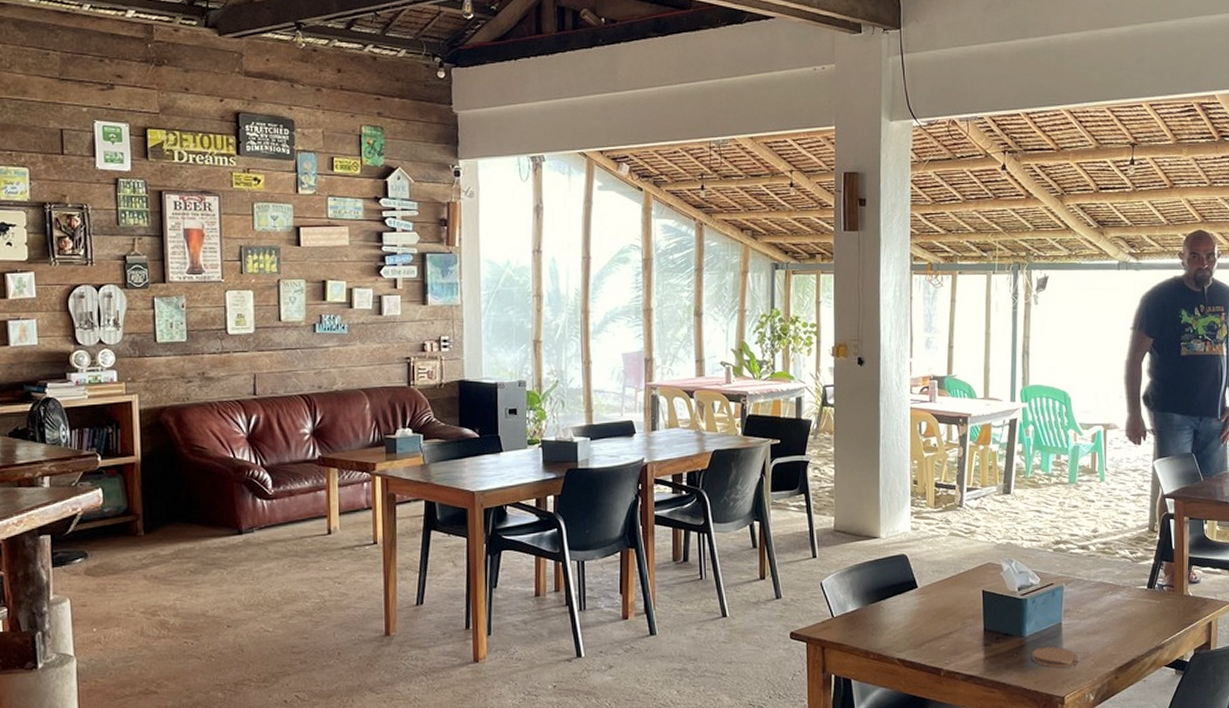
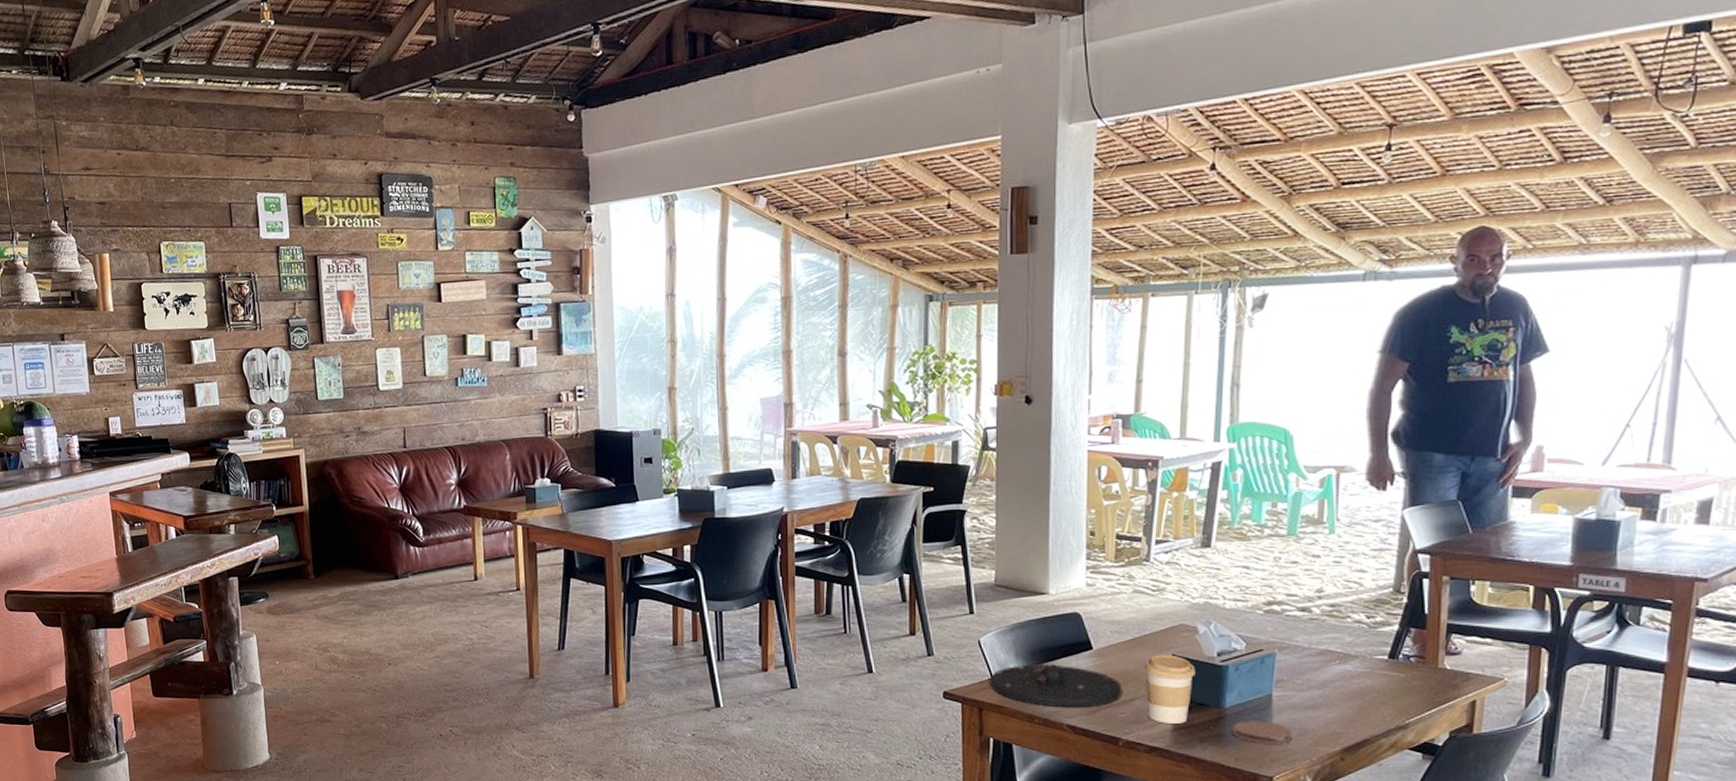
plate: none [830,602,943,643] -> present [989,663,1123,708]
coffee cup: none [960,590,1001,653] -> present [1145,655,1195,724]

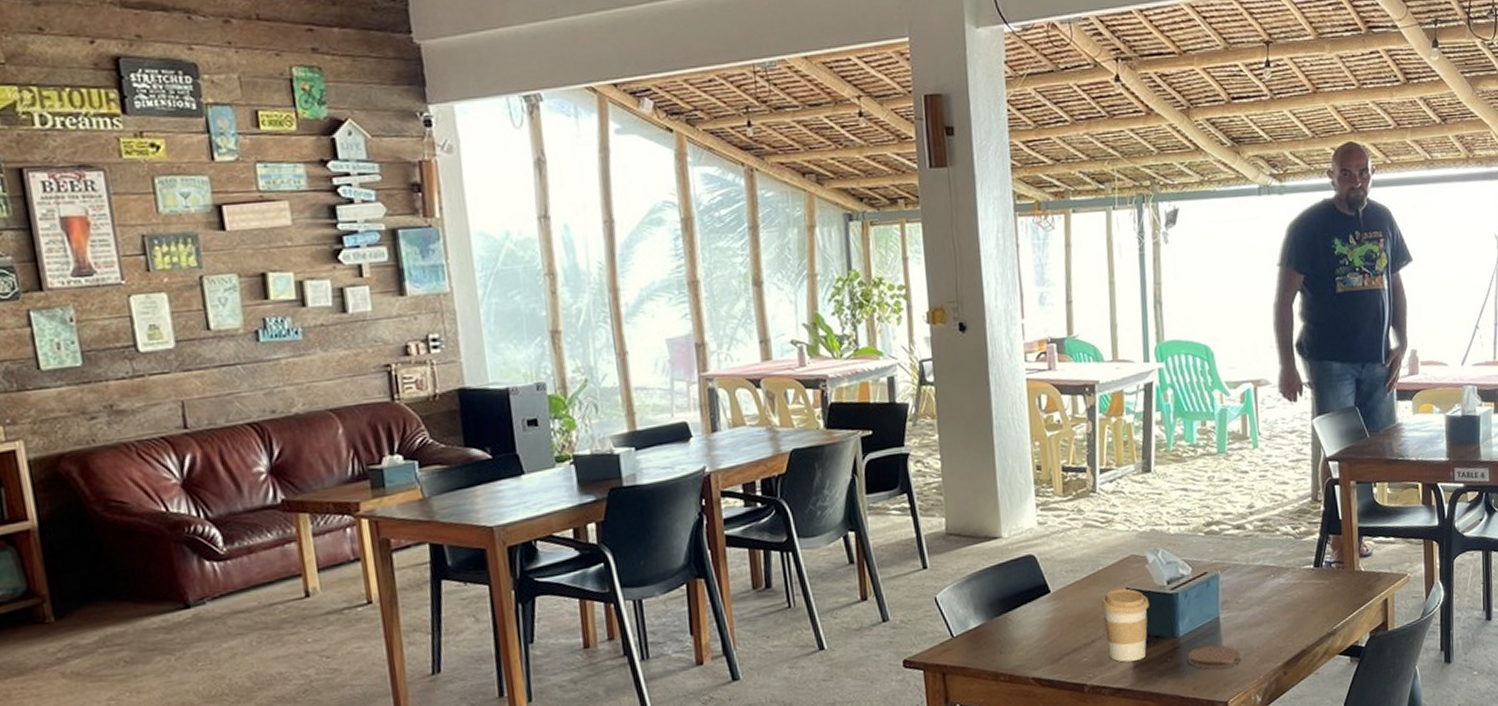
plate: present [989,663,1123,708] -> none [949,613,1084,661]

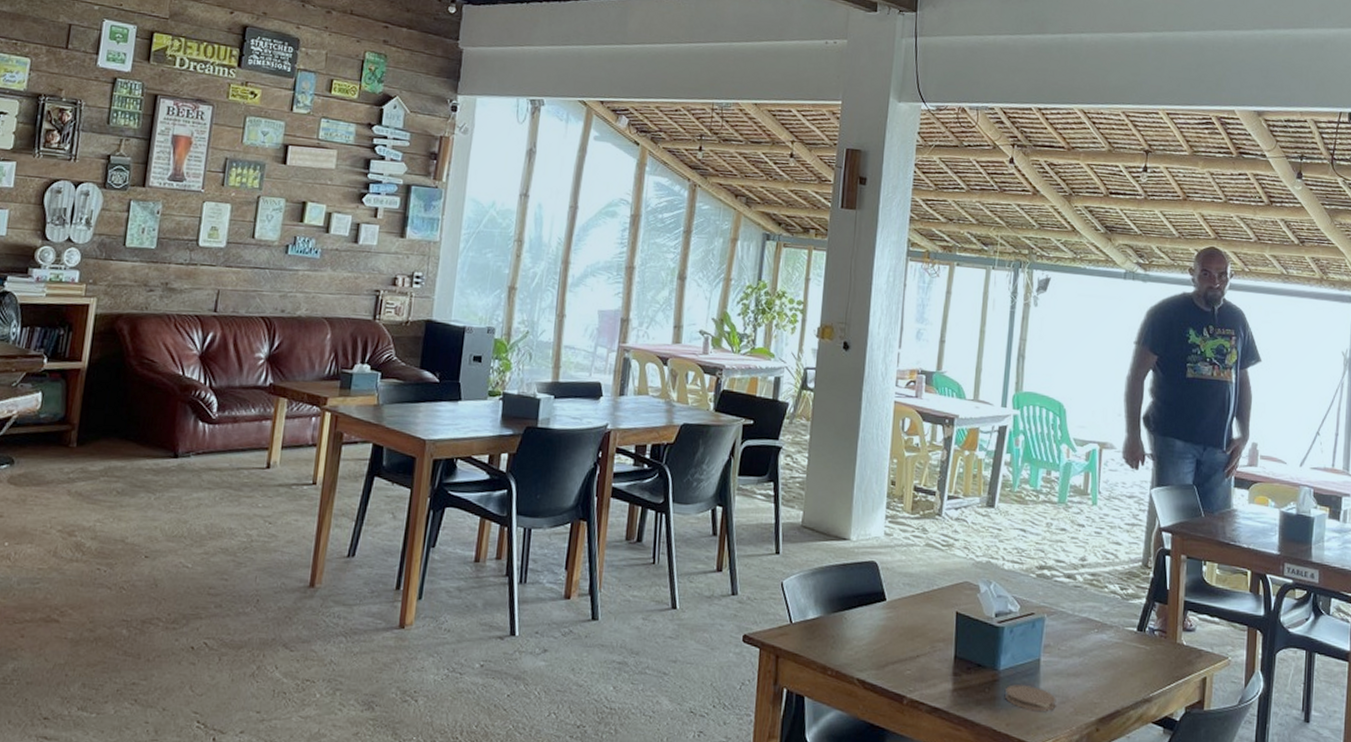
coffee cup: present [1101,588,1149,662] -> none [931,611,976,684]

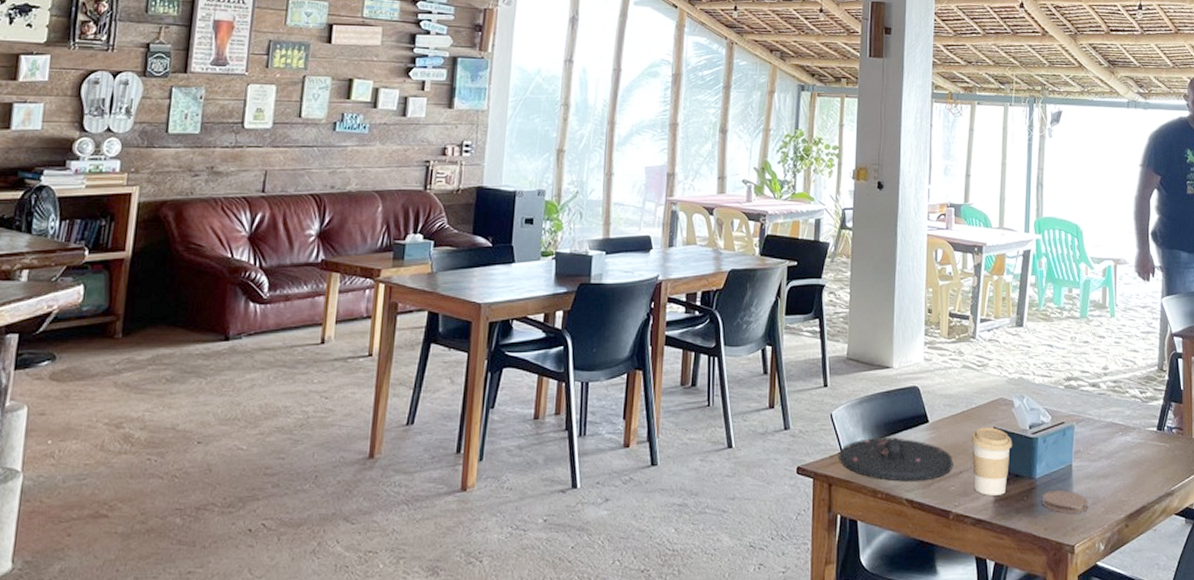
plate: none [788,611,911,662] -> present [839,436,953,482]
coffee cup: none [931,611,976,684] -> present [971,427,1012,495]

